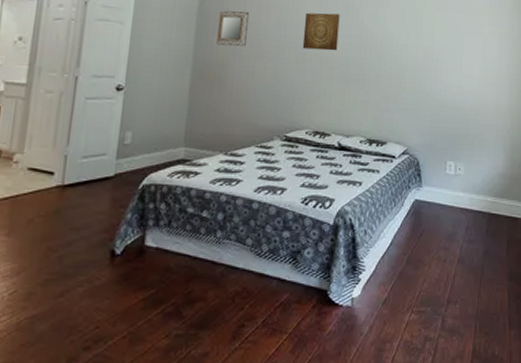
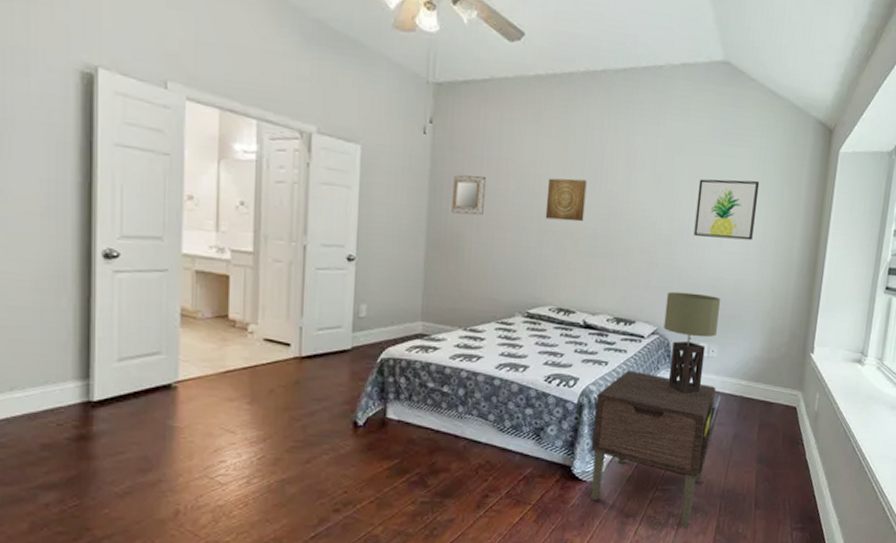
nightstand: none [347,189,469,353] -> present [590,370,721,528]
table lamp: none [413,113,465,213] -> present [663,291,721,395]
wall art: none [437,12,492,65] -> present [694,179,760,241]

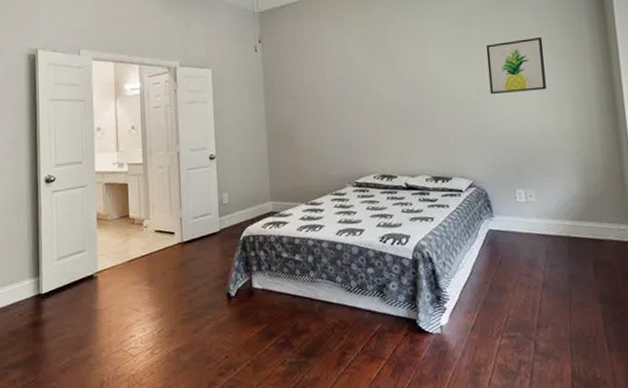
home mirror: present [451,174,486,216] -> none [282,75,308,109]
wall art: present [545,178,587,222] -> none [356,64,391,101]
nightstand: present [590,370,721,528] -> none [428,223,549,376]
table lamp: present [663,291,721,395] -> none [476,144,531,241]

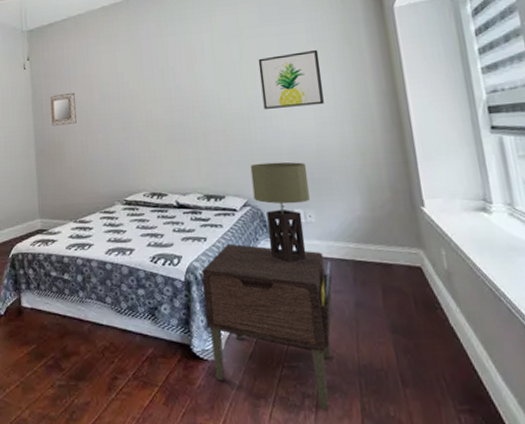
home mirror: none [282,75,308,109] -> present [50,92,77,126]
nightstand: none [428,223,549,376] -> present [202,243,332,411]
table lamp: none [476,144,531,241] -> present [250,162,310,263]

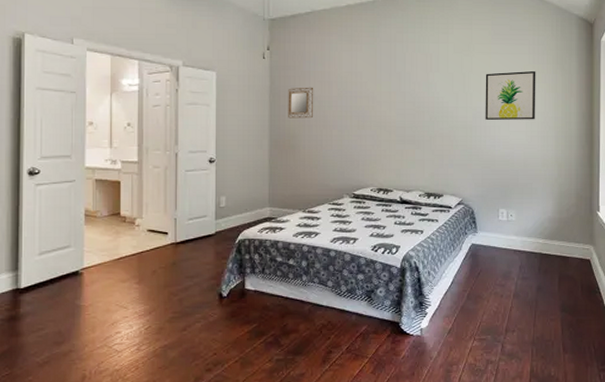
nightstand: present [202,243,332,411] -> none [415,236,522,373]
table lamp: present [250,162,310,263] -> none [467,167,514,255]

